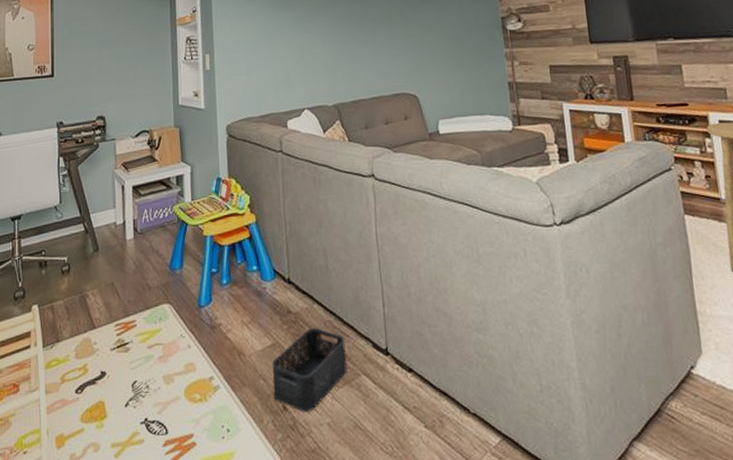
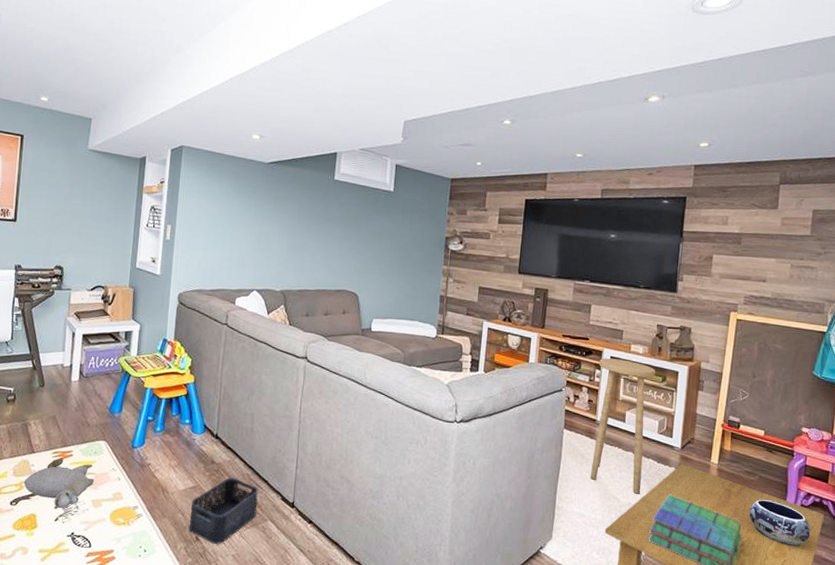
plush toy: none [87,330,163,393] -> present [23,458,95,510]

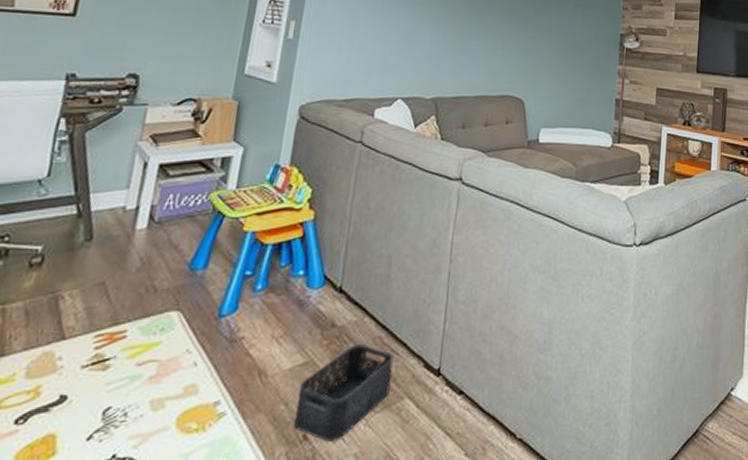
plush toy: present [23,458,95,510] -> none [41,342,157,423]

